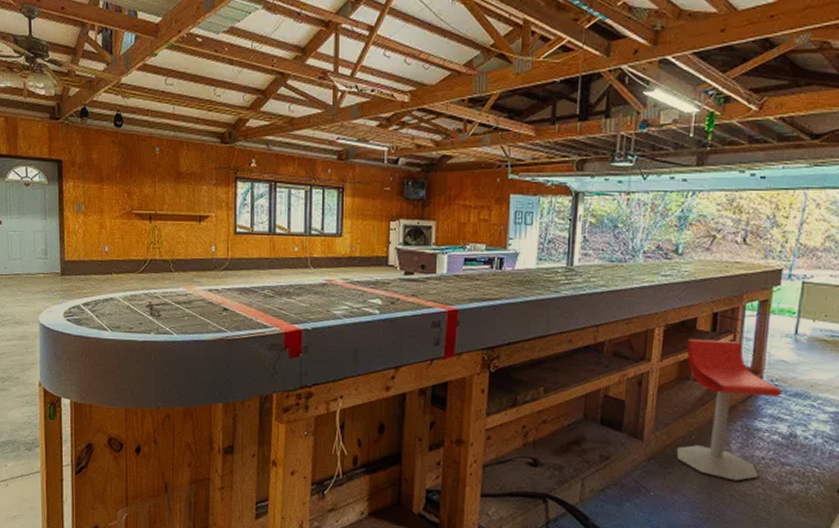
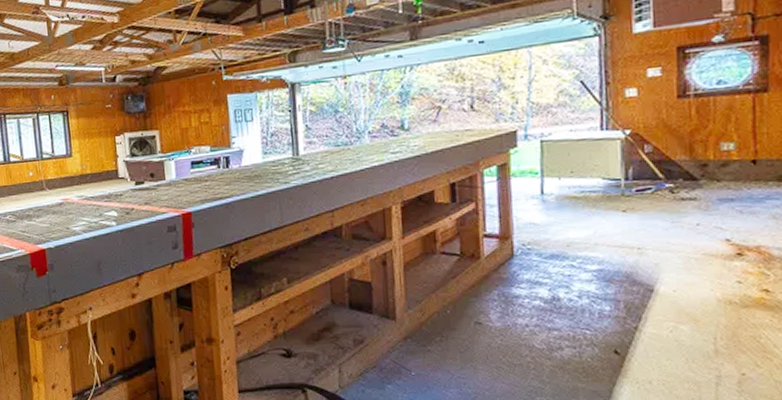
stool: present [676,338,782,481] -> none [427,209,537,352]

